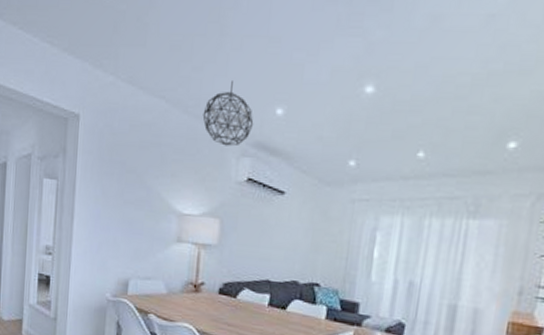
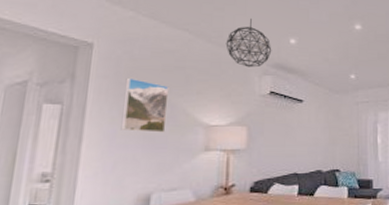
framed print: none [103,154,146,217] -> present [120,77,169,133]

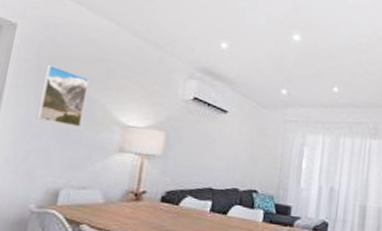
pendant light: present [225,19,272,68] -> none [152,16,201,69]

